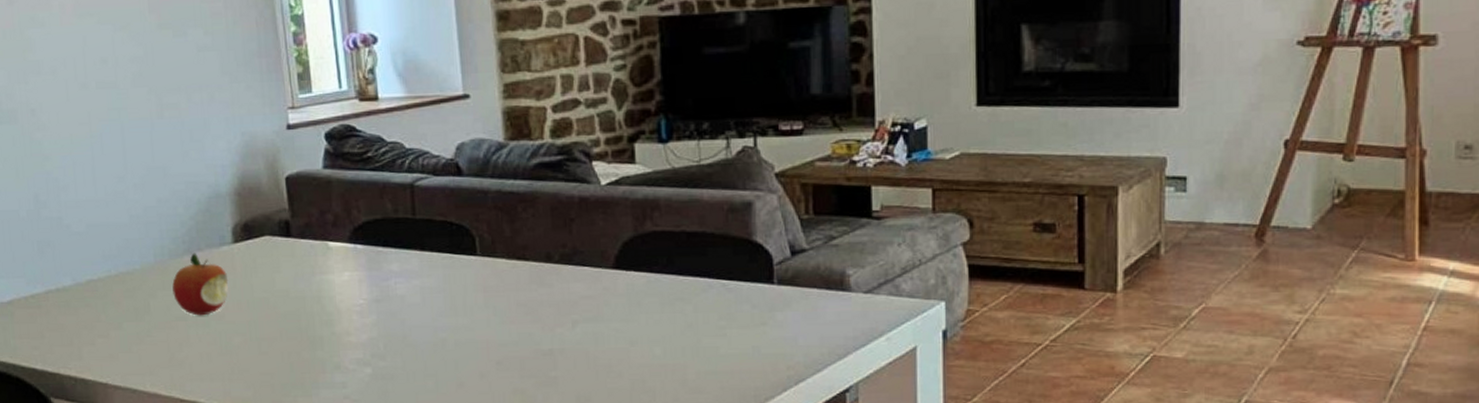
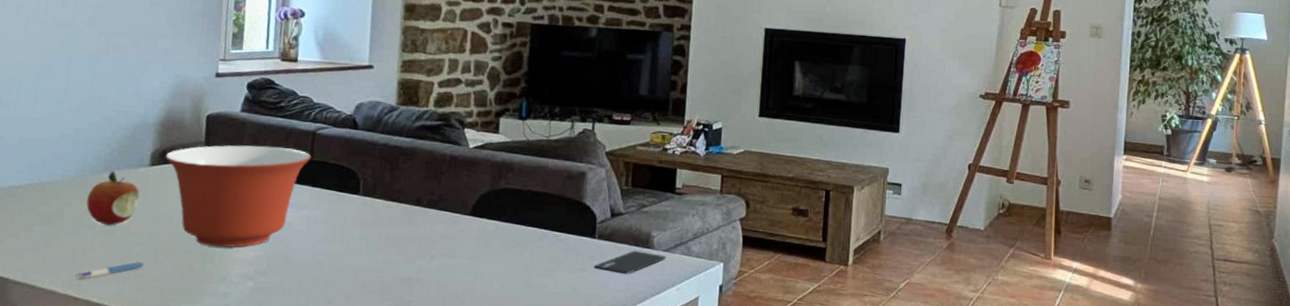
pen: none [176,355,250,379] -> present [74,262,146,280]
mixing bowl: none [248,206,414,331] -> present [165,145,311,248]
smartphone: none [777,294,869,325] -> present [595,250,667,274]

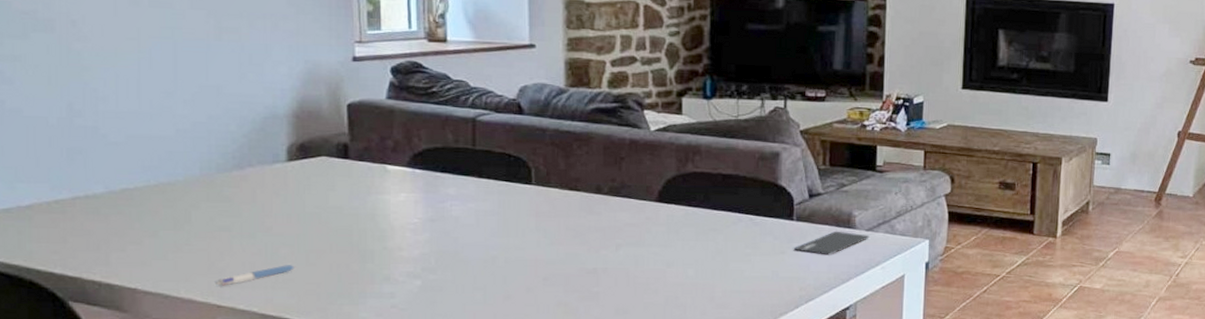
fruit: present [86,171,140,226] -> none [218,168,279,228]
mixing bowl: present [165,145,311,248] -> none [304,135,474,246]

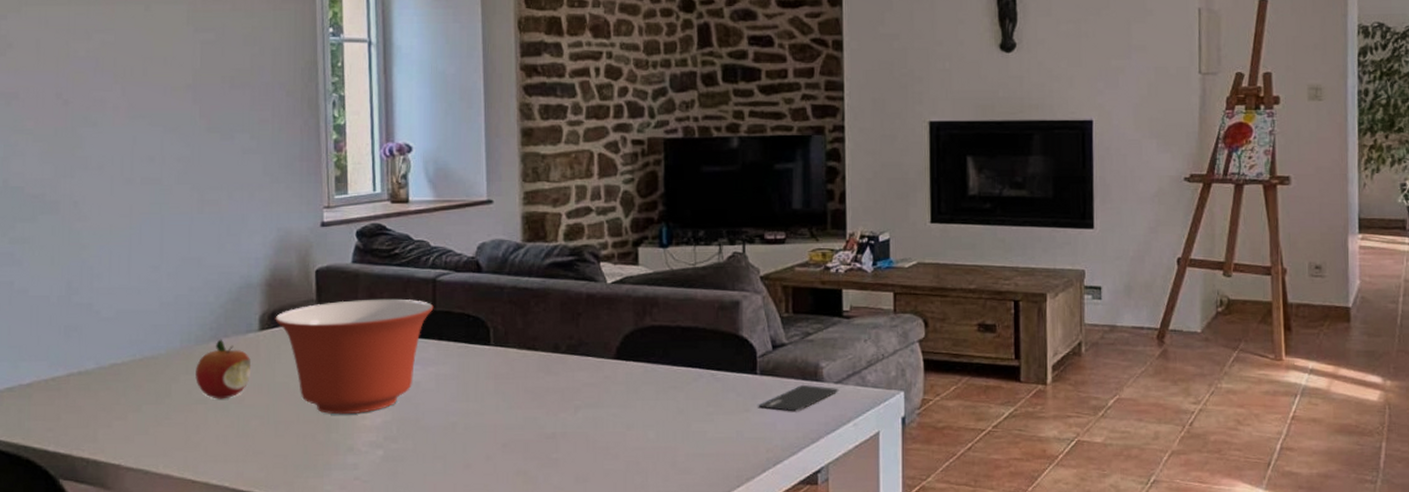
pen: present [214,265,296,286] -> none [190,437,265,460]
fruit: none [218,168,279,228] -> present [195,339,252,399]
mixing bowl: none [304,135,474,246] -> present [275,298,434,415]

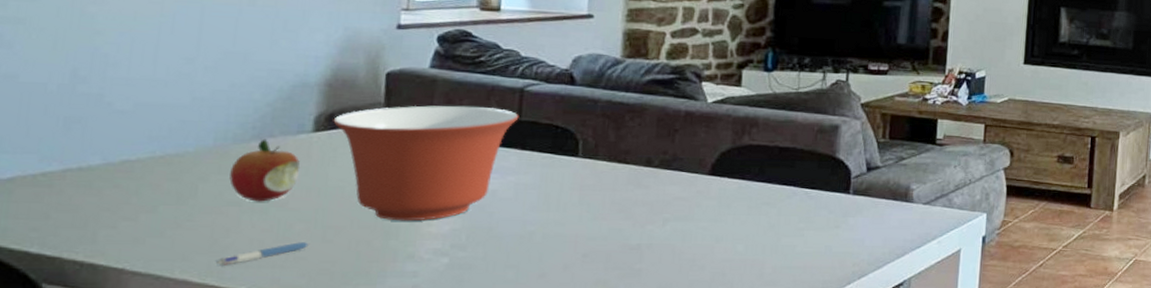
pen: none [190,437,265,460] -> present [215,242,310,265]
smartphone: present [759,384,839,412] -> none [849,204,927,230]

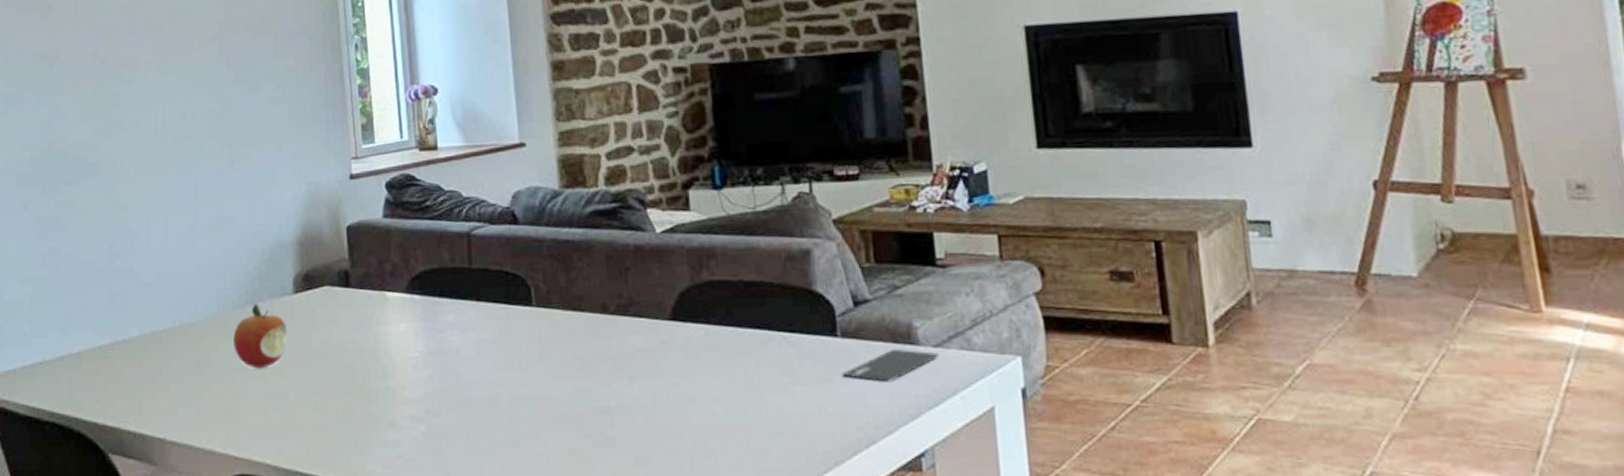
pen: present [215,242,310,265] -> none [232,410,305,435]
mixing bowl: present [333,105,519,221] -> none [308,255,470,385]
smartphone: none [849,204,927,230] -> present [843,348,940,382]

